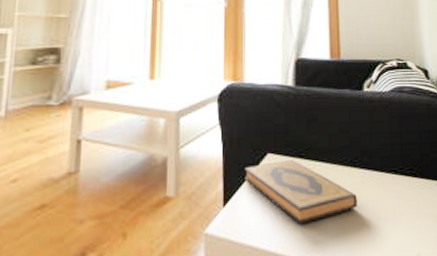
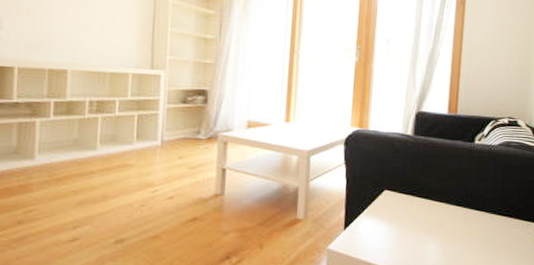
hardback book: present [245,160,357,225] -> none [363,197,458,248]

